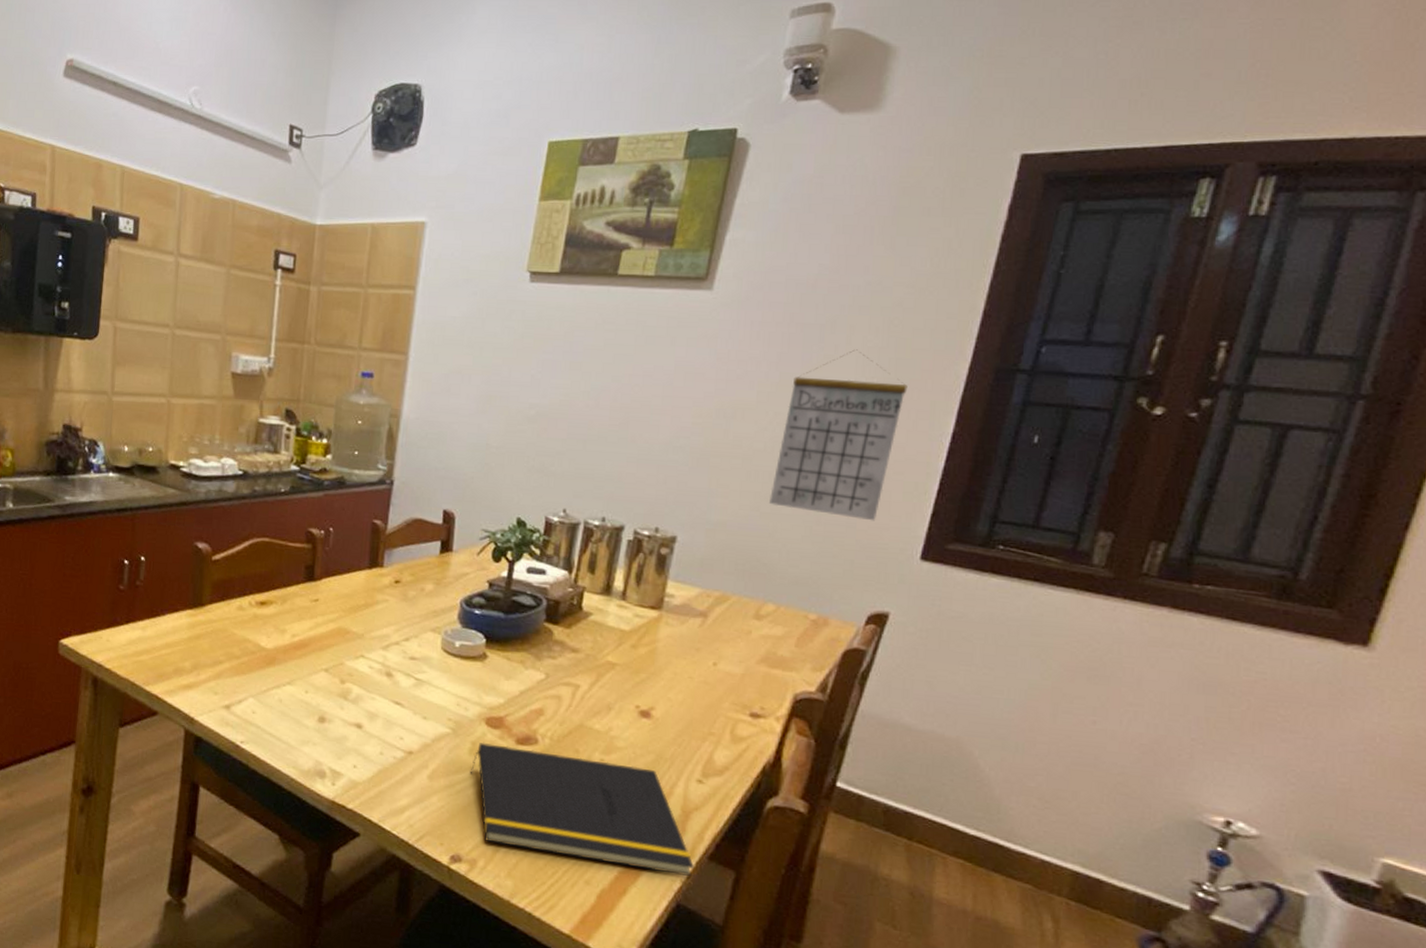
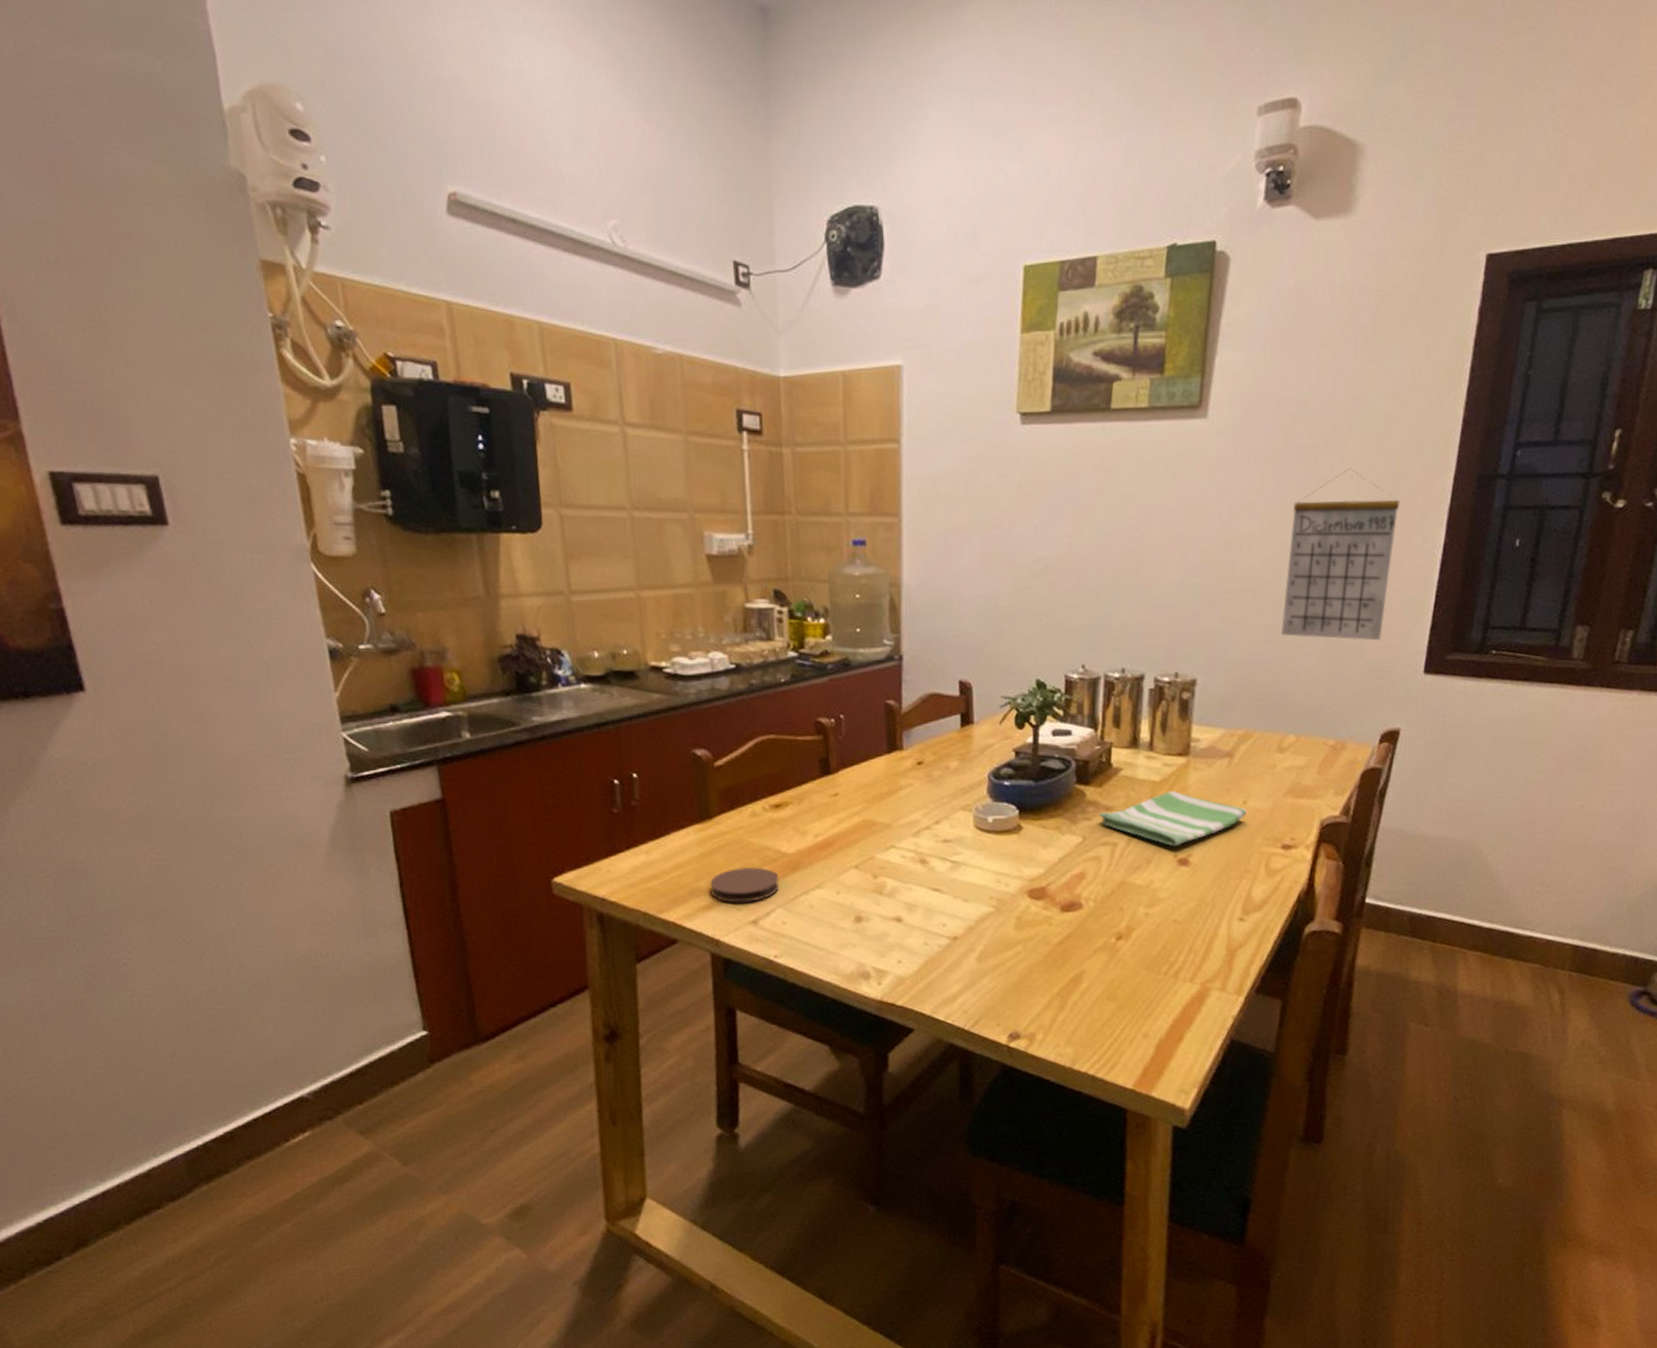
coaster: none [193,655,255,688] -> present [710,867,780,903]
notepad: present [469,742,694,876] -> none [1018,914,1243,1015]
dish towel: none [564,642,717,698] -> present [1099,791,1248,847]

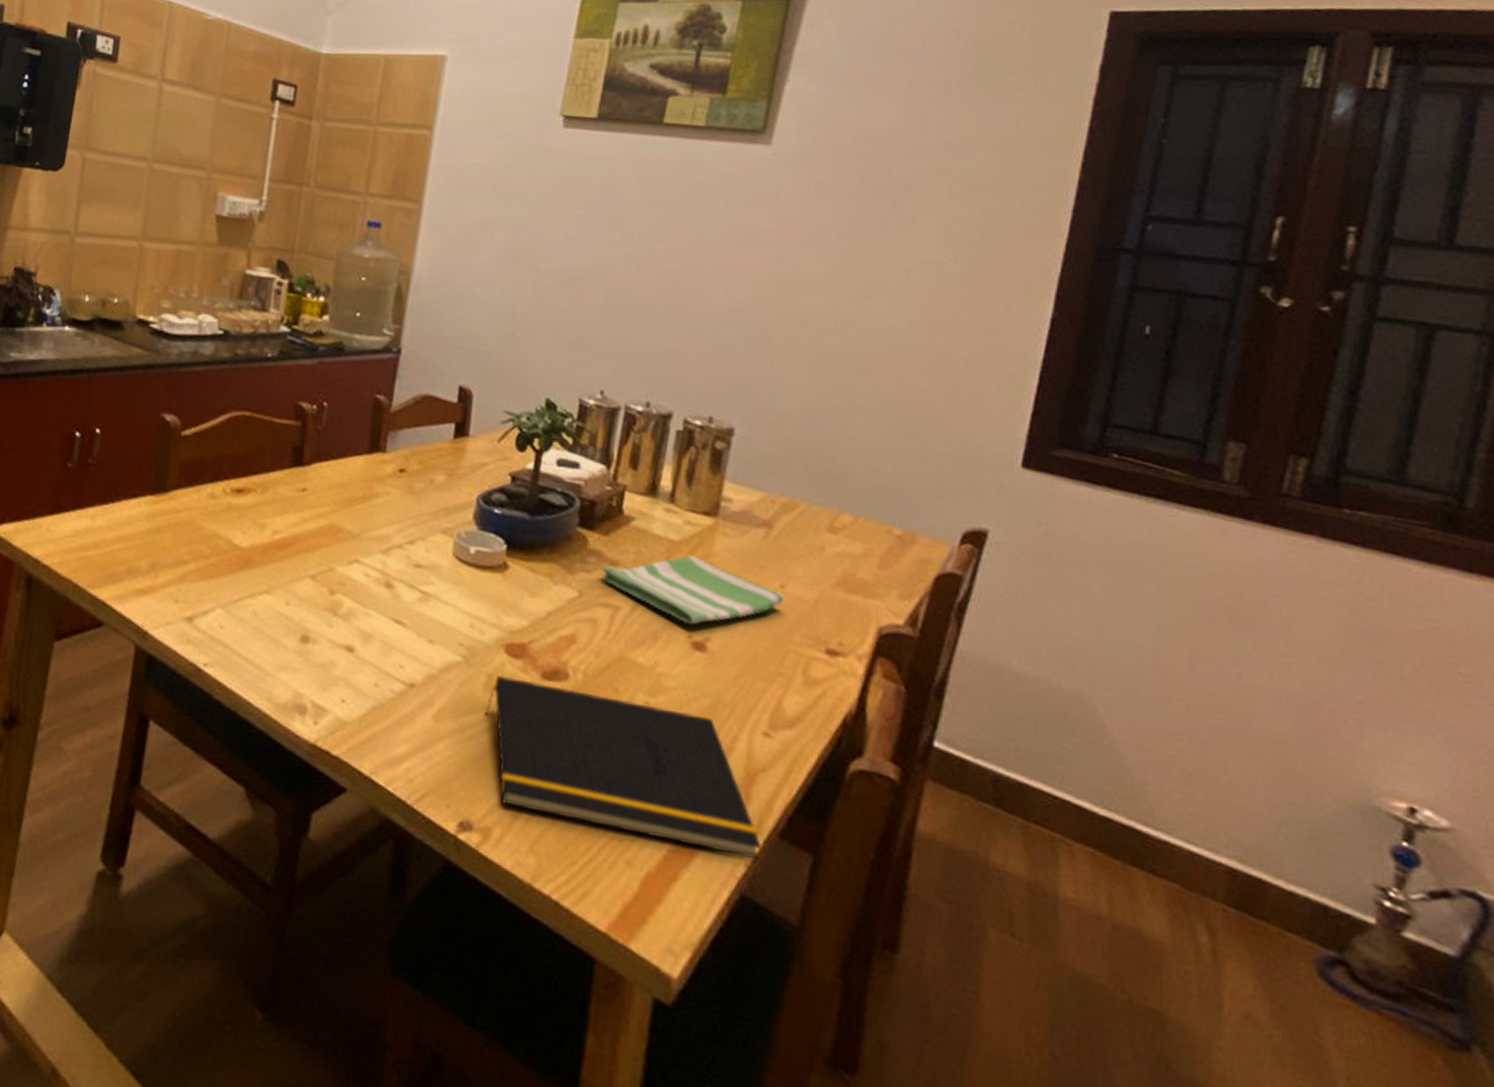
coaster: present [710,867,780,903] -> none [149,553,226,595]
notepad: none [1018,914,1243,1015] -> present [484,675,761,859]
calendar: present [1281,468,1400,641] -> none [843,218,997,419]

